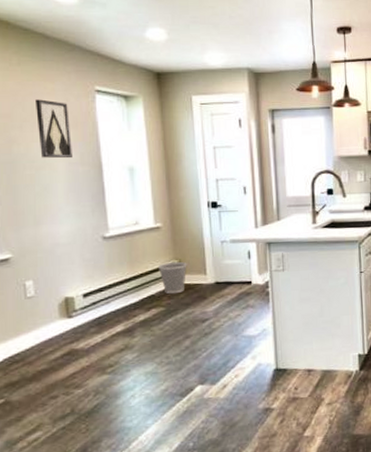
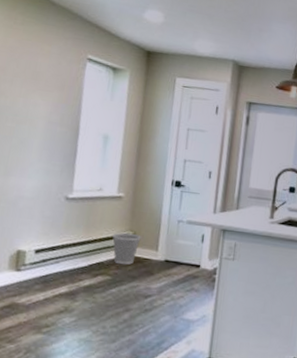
wall art: present [36,99,72,159] -> none [25,58,59,118]

